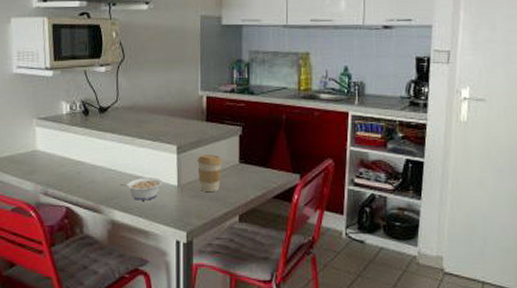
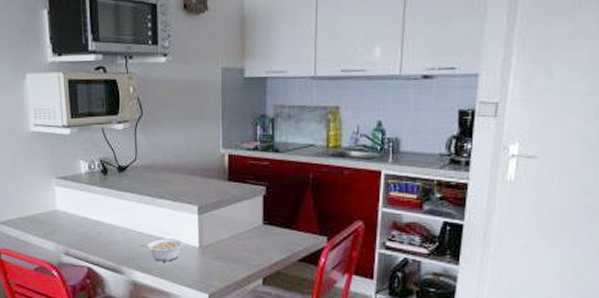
coffee cup: present [197,155,222,193] -> none [219,216,245,255]

